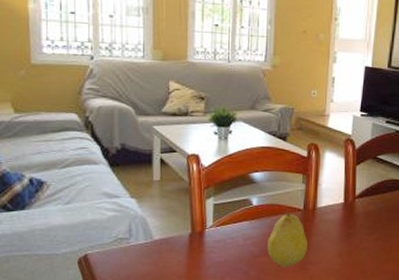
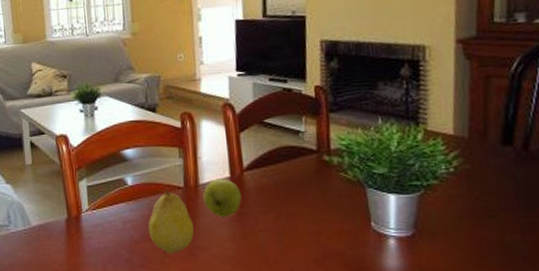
apple: none [319,203,351,237] -> present [203,178,242,217]

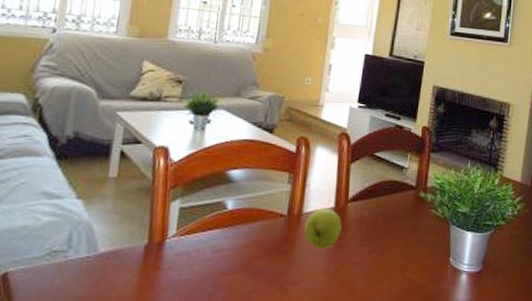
fruit: present [148,187,194,254] -> none [240,214,289,288]

